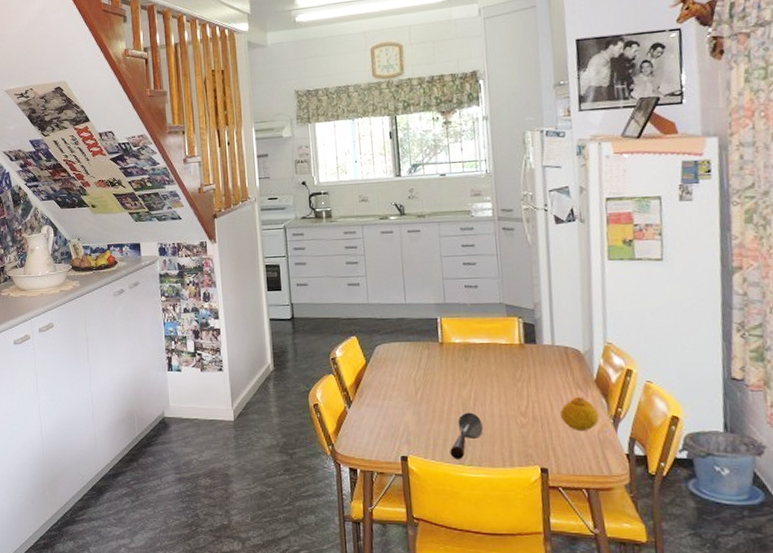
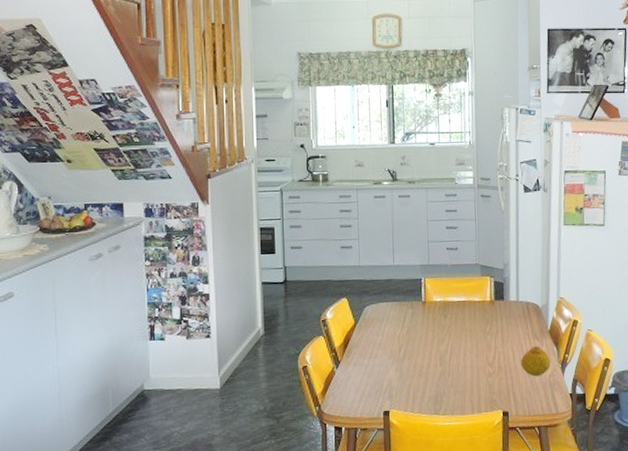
spoon: present [450,412,483,459] -> none [427,365,457,410]

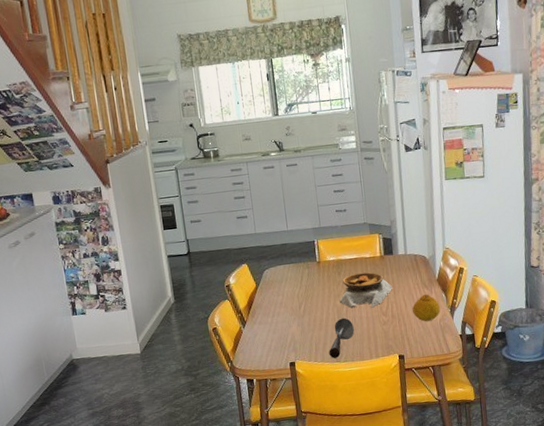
spoon: none [427,365,457,410] -> present [329,317,354,359]
bowl: none [443,317,501,357] -> present [339,272,392,308]

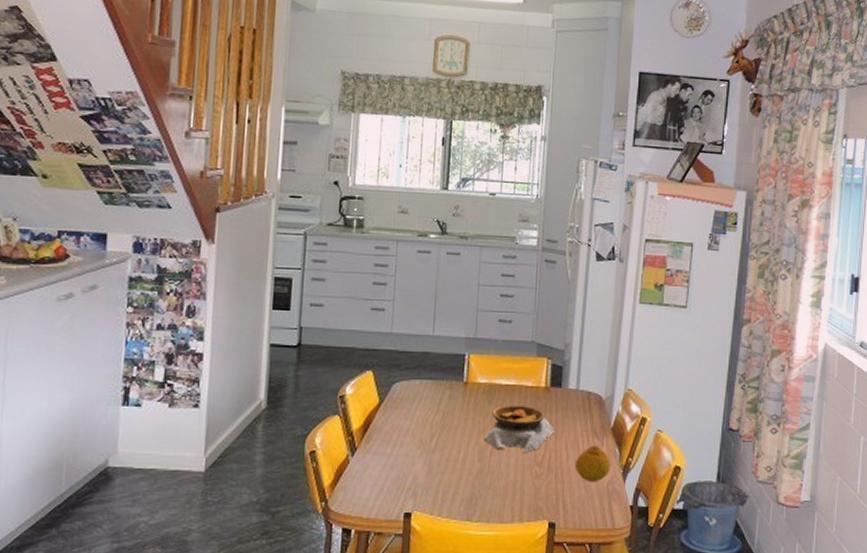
spoon: present [329,317,354,359] -> none [458,461,497,515]

